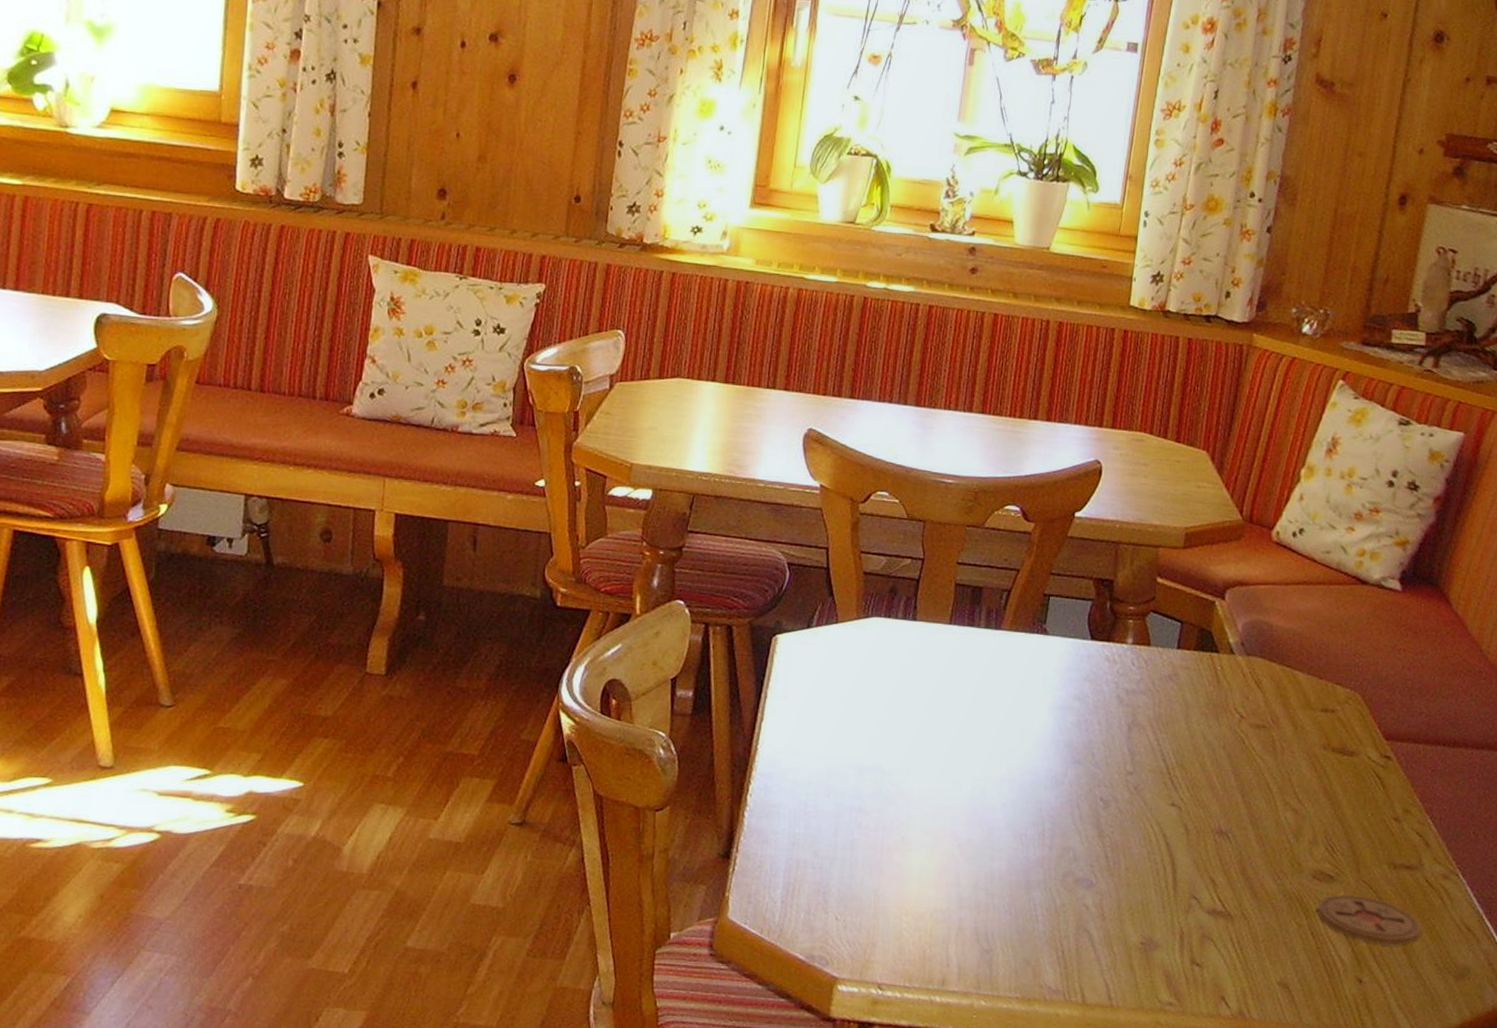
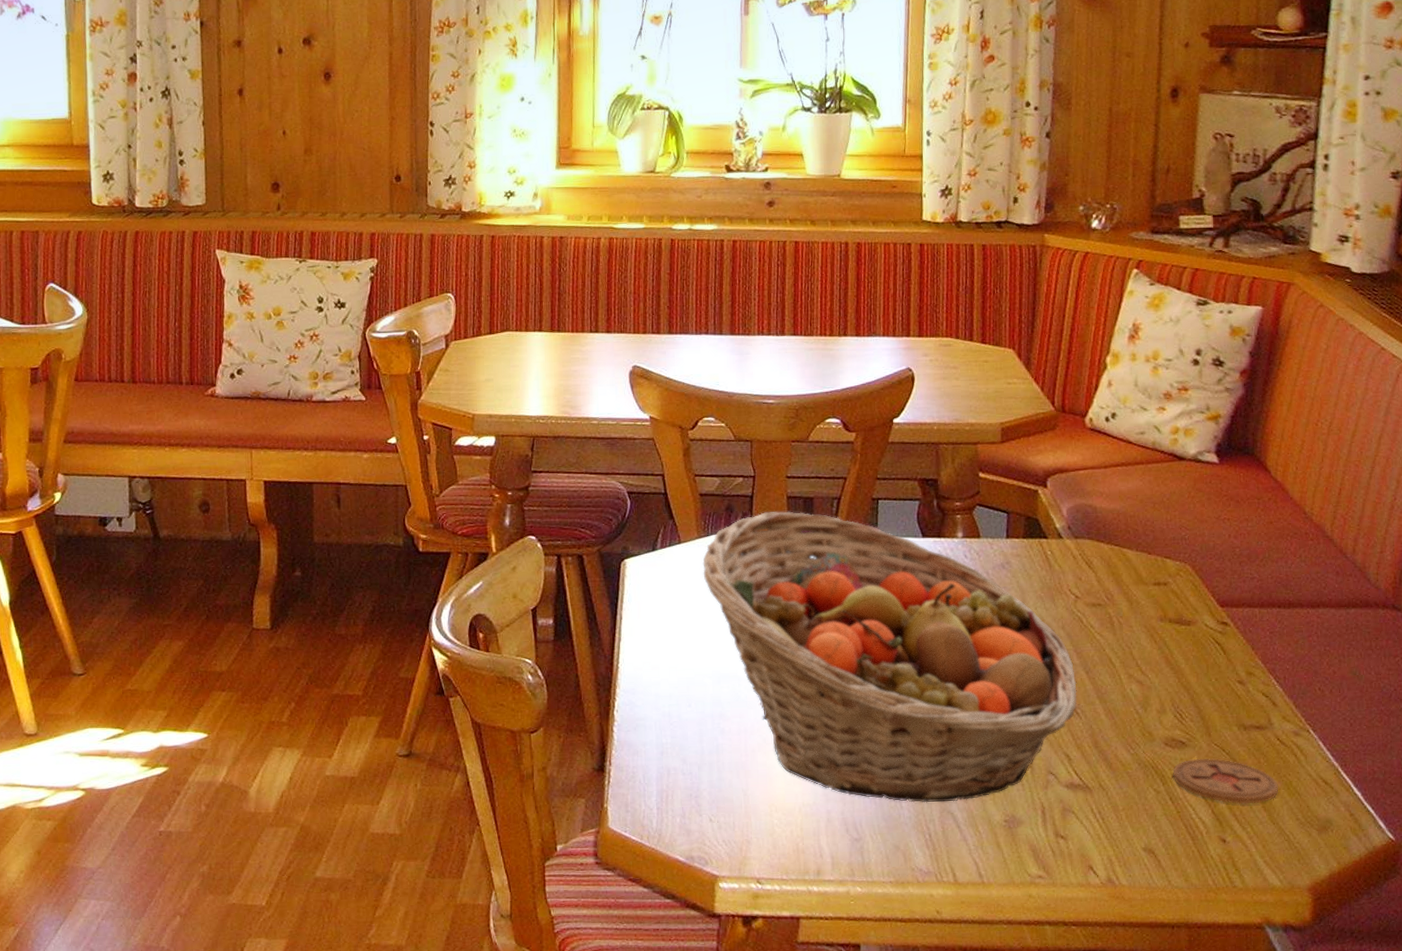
fruit basket: none [858,598,1231,919] -> present [703,511,1077,803]

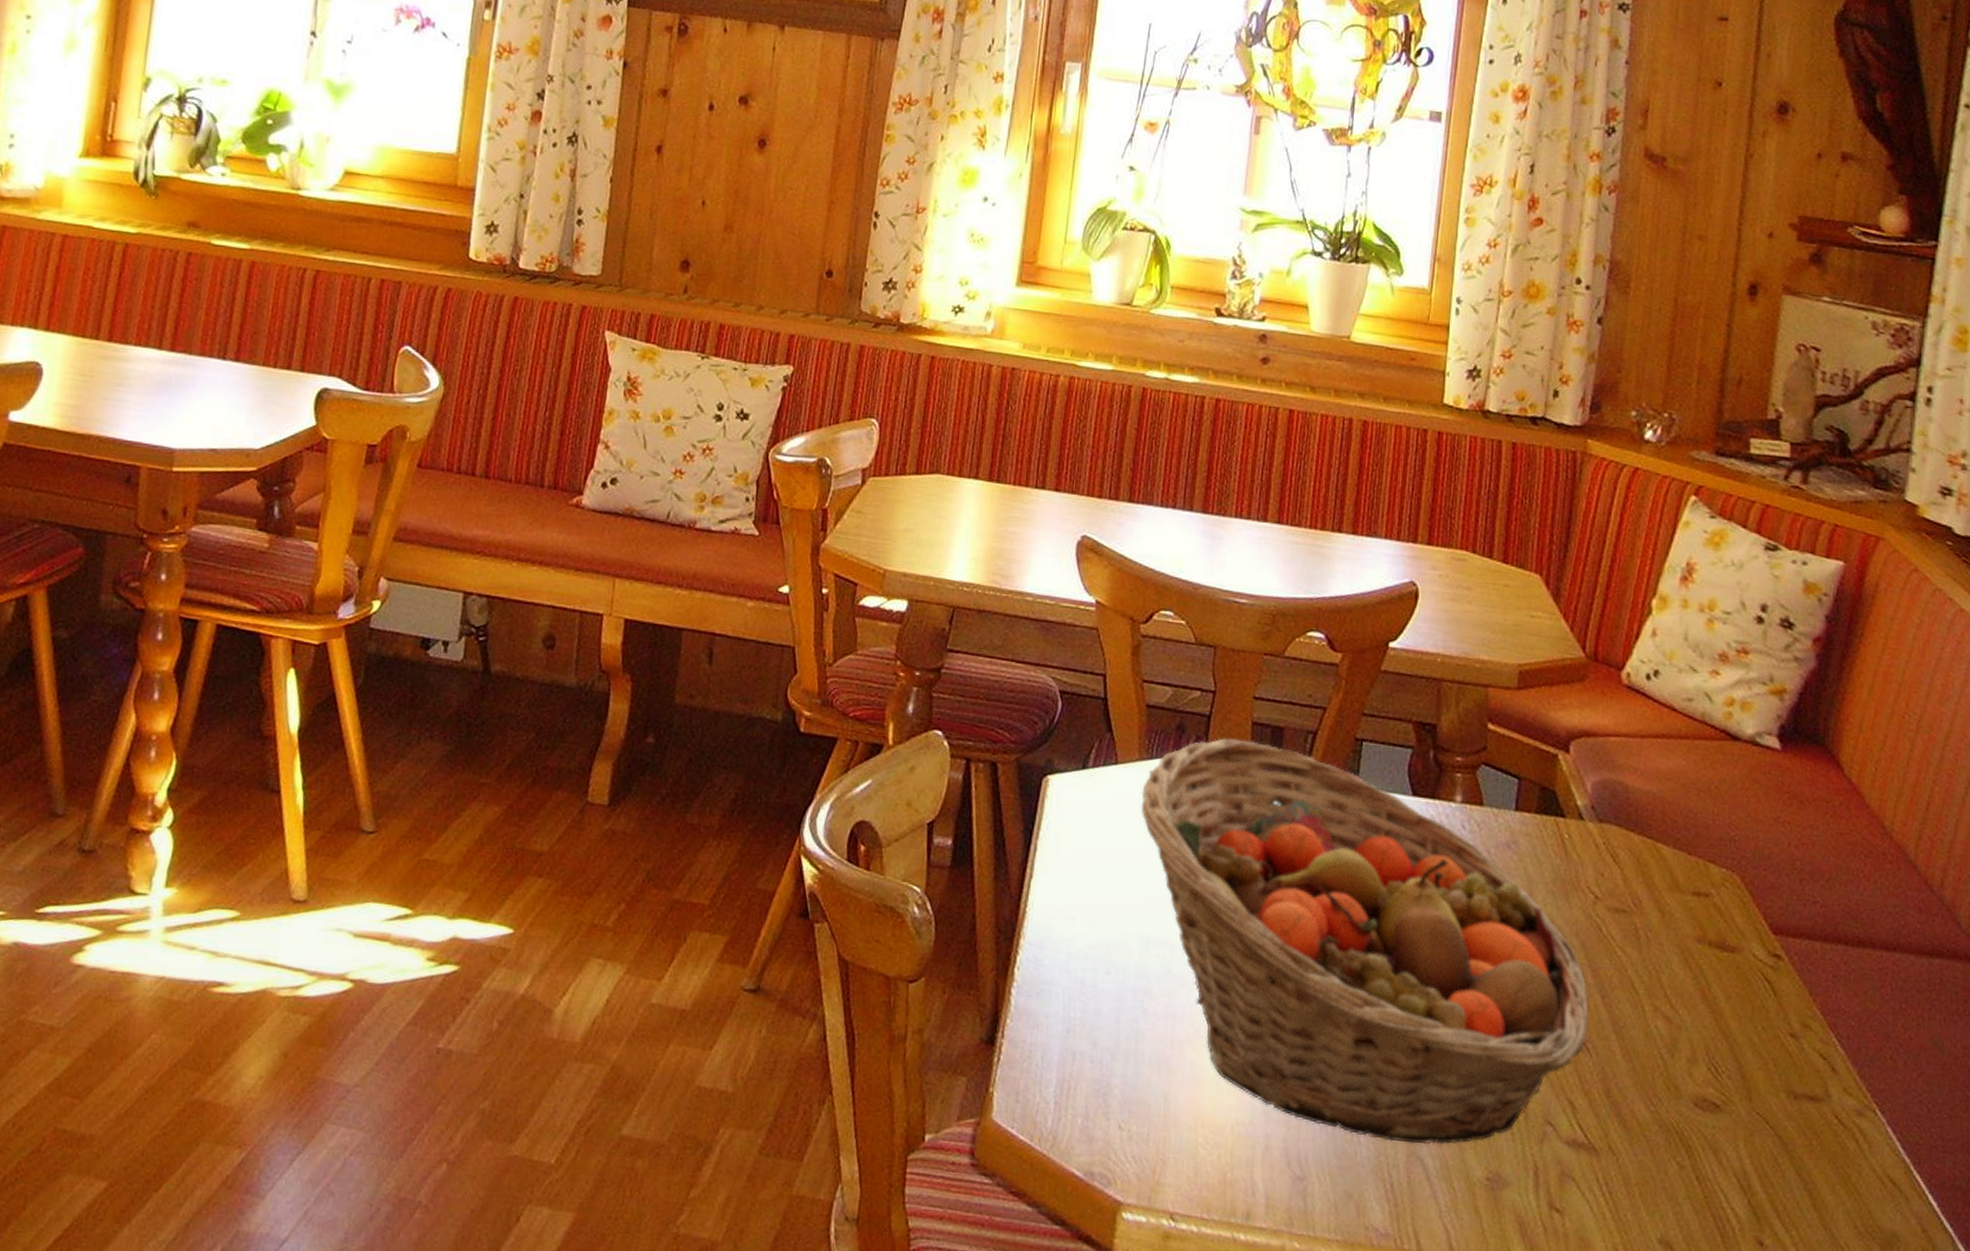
coaster: present [1173,758,1278,804] -> none [1702,1129,1833,1199]

